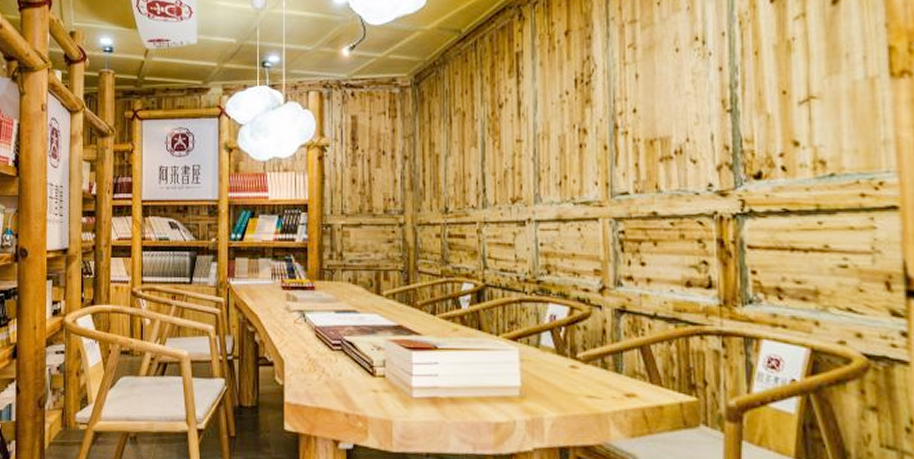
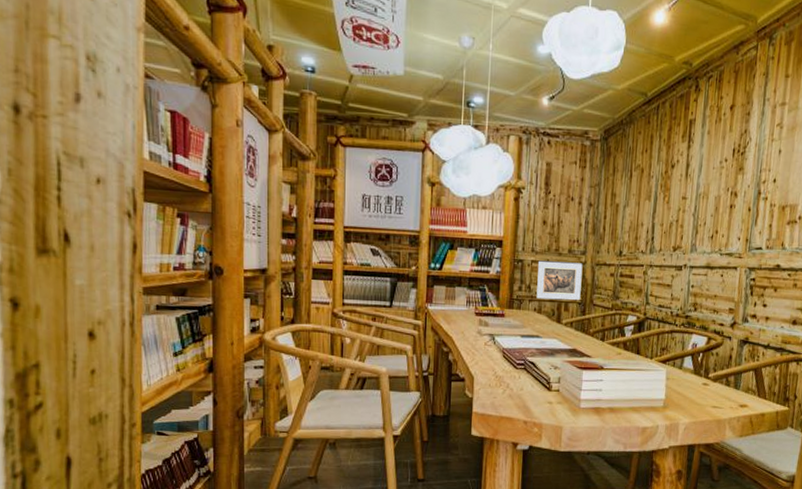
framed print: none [350,224,402,268] -> present [536,260,583,301]

